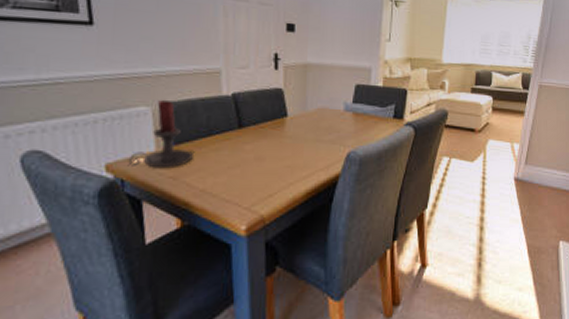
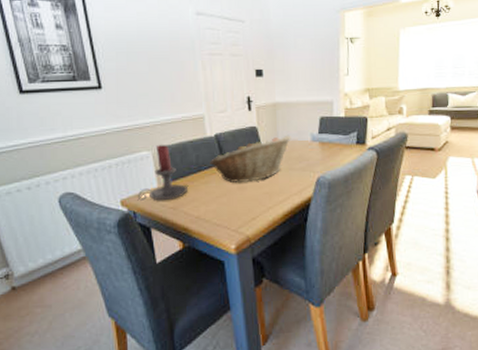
fruit basket: none [223,101,322,153] -> present [209,135,292,183]

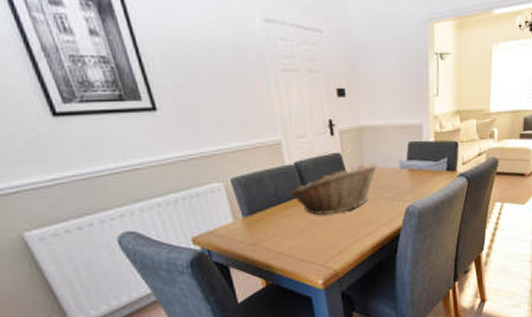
candle holder: present [137,144,187,201] -> none [210,174,267,238]

